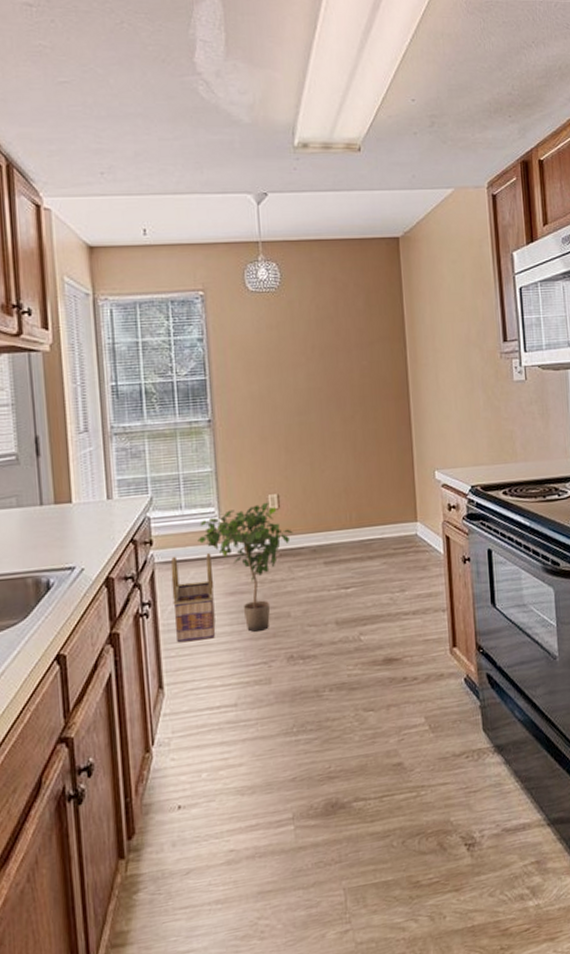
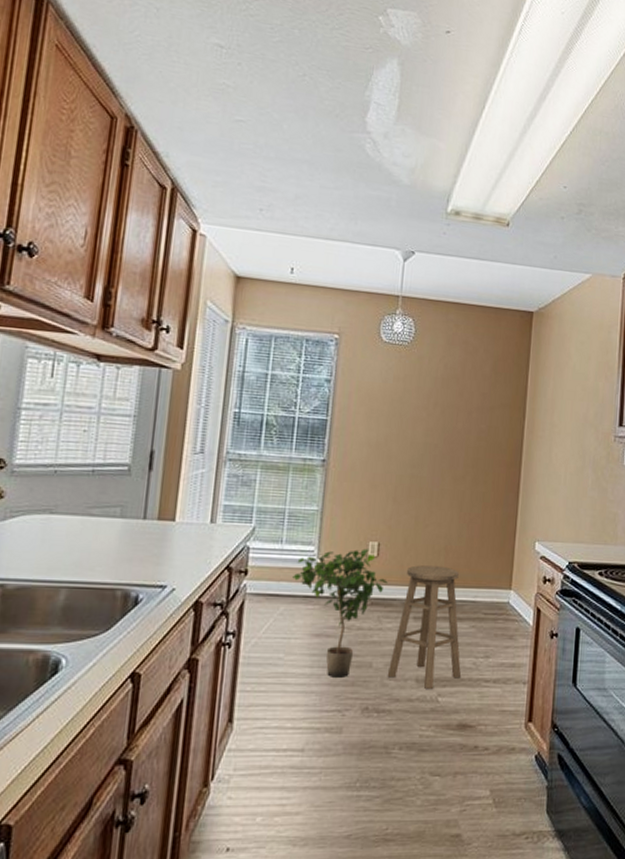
basket: present [170,553,216,643] -> none [255,589,303,678]
bar stool: none [306,508,380,631] -> present [387,565,462,690]

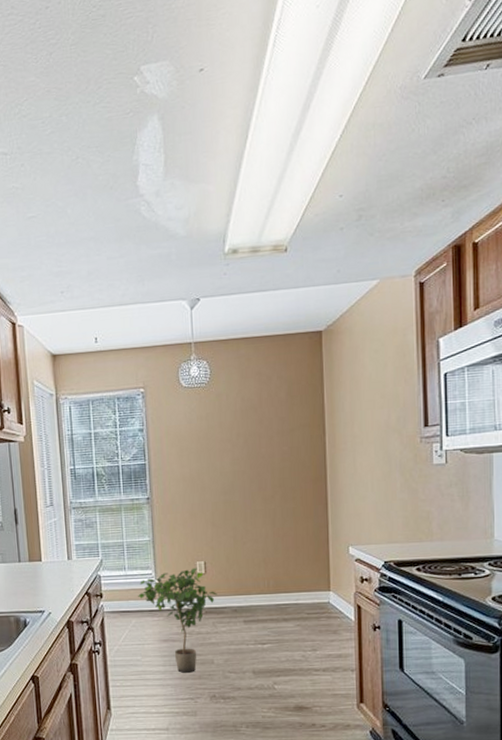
bar stool: present [387,565,462,690] -> none [227,576,293,680]

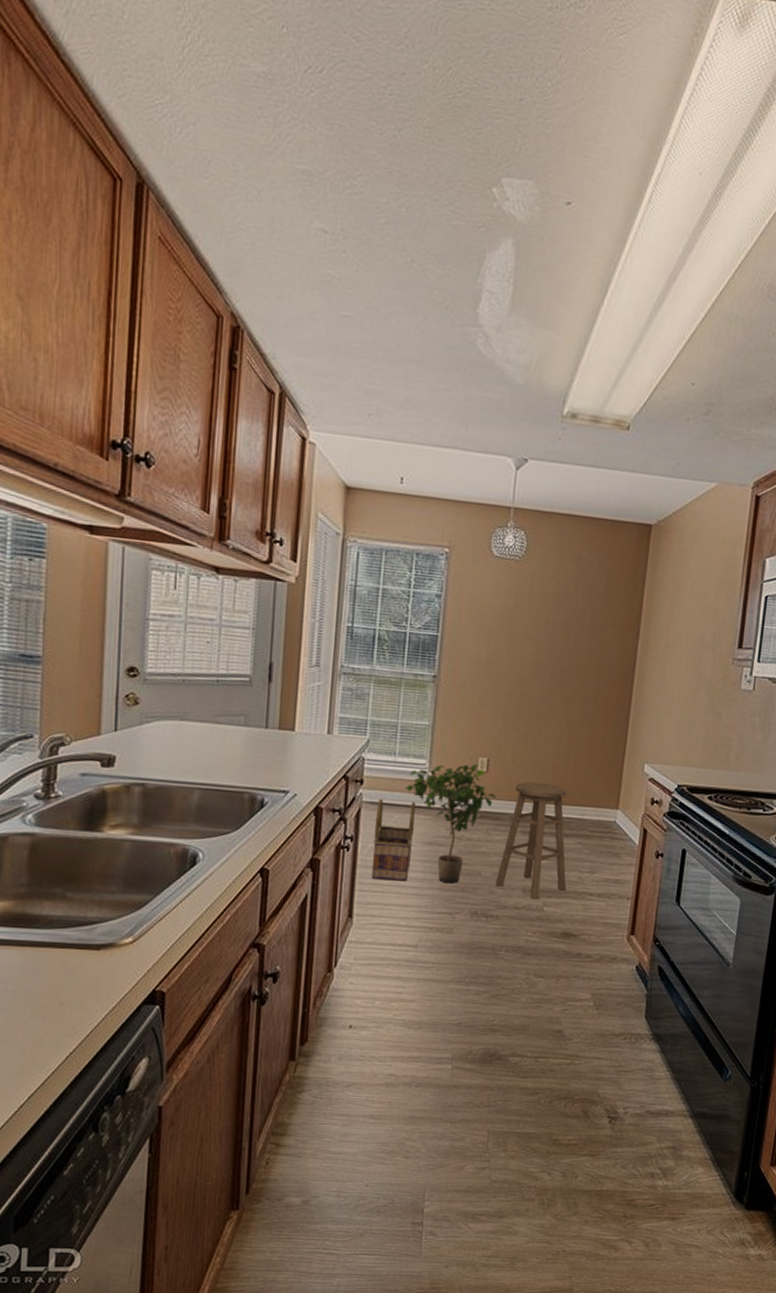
basket: none [116,607,152,676] -> present [372,798,416,882]
bar stool: none [227,576,293,680] -> present [495,782,567,900]

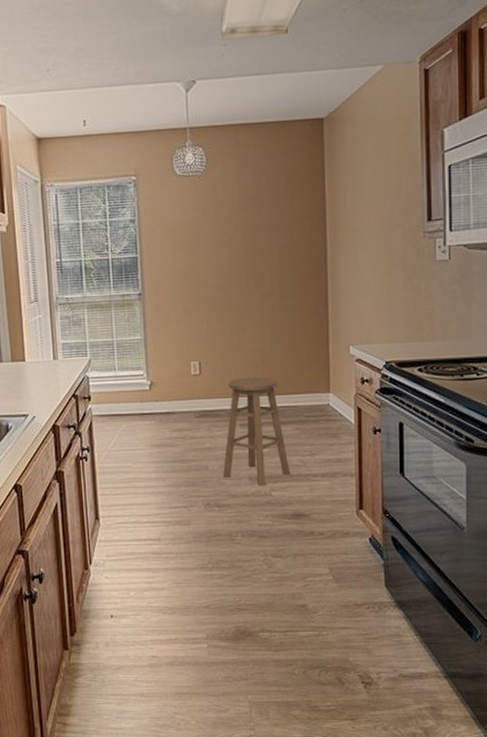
basket: present [372,798,416,882] -> none [105,410,143,484]
potted plant: present [405,764,497,884] -> none [128,368,212,480]

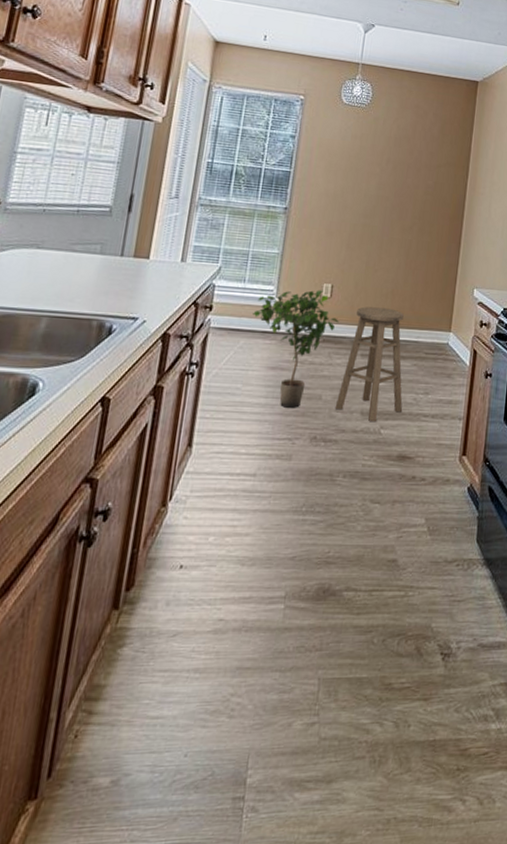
potted plant: none [128,368,212,480] -> present [253,290,339,408]

